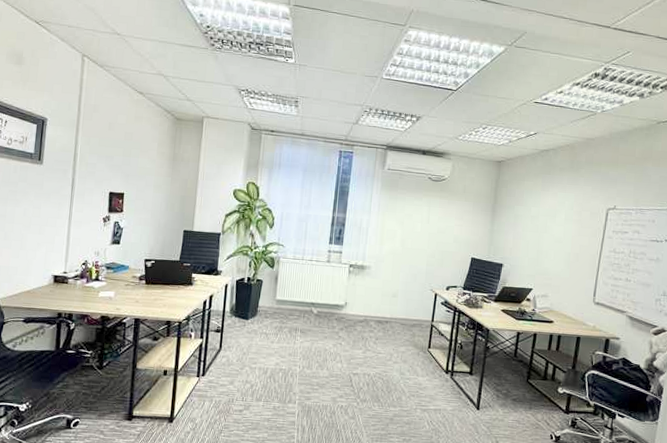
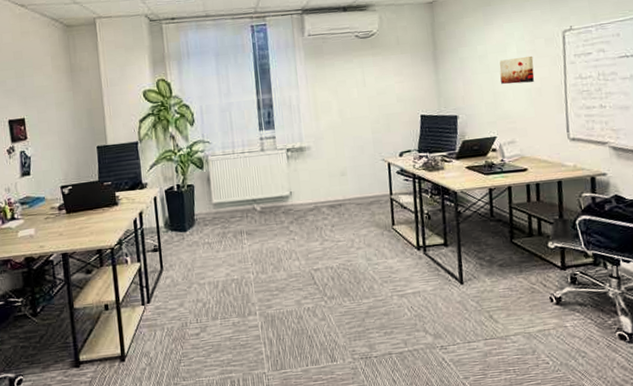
wall art: none [546,223,578,248] -> present [499,55,535,84]

